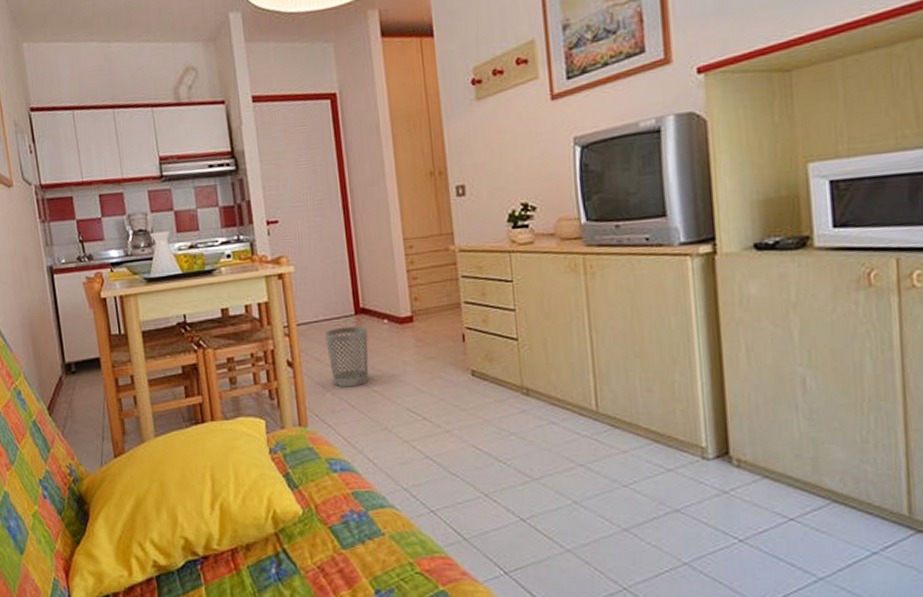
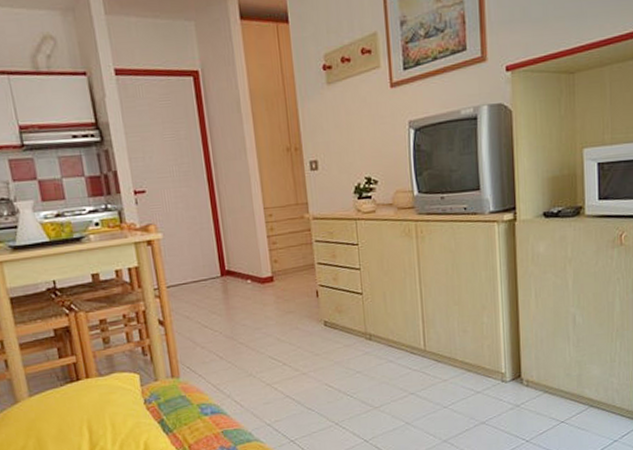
wastebasket: present [325,326,369,388] -> none [194,286,235,341]

